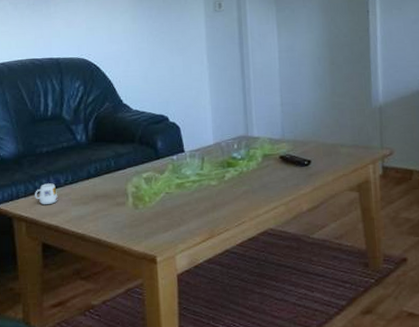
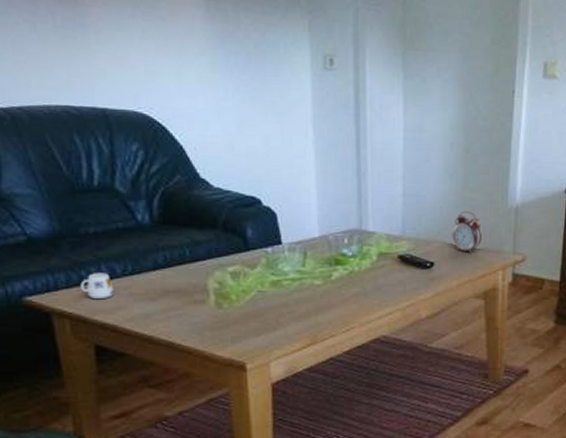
alarm clock: none [324,113,351,151] -> present [452,211,482,254]

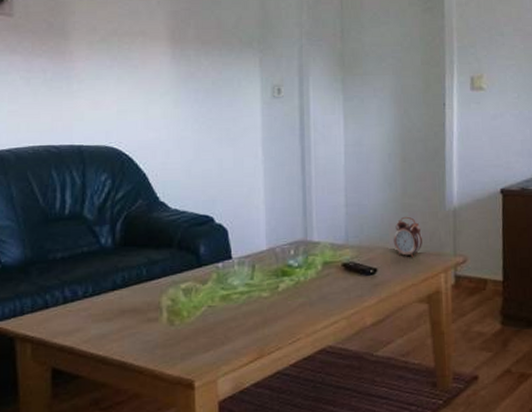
mug: present [81,273,114,300] -> none [44,296,74,322]

